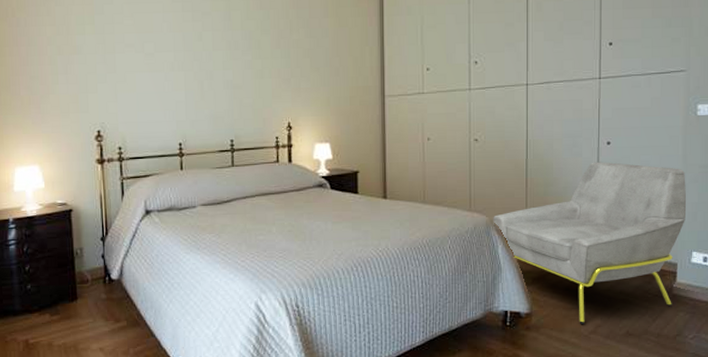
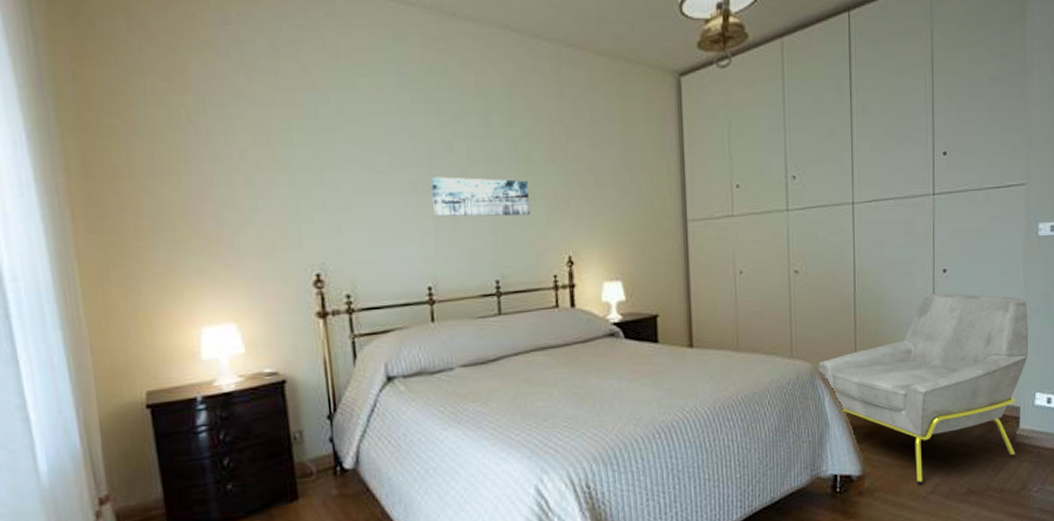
wall art: none [184,59,260,90] -> present [430,176,531,217]

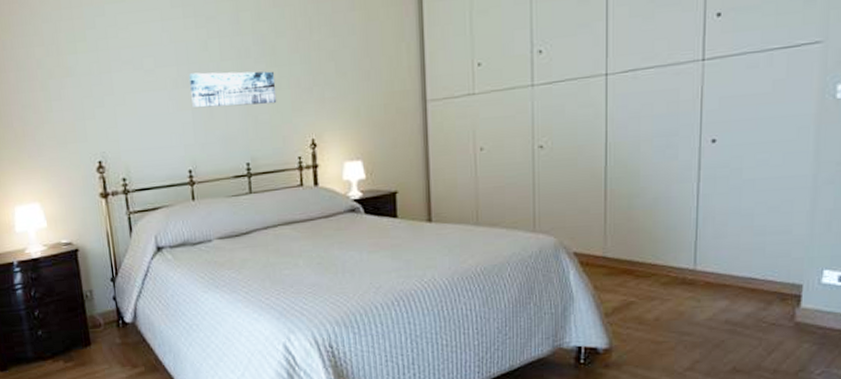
armchair: present [818,292,1028,485] -> none [563,164,818,361]

